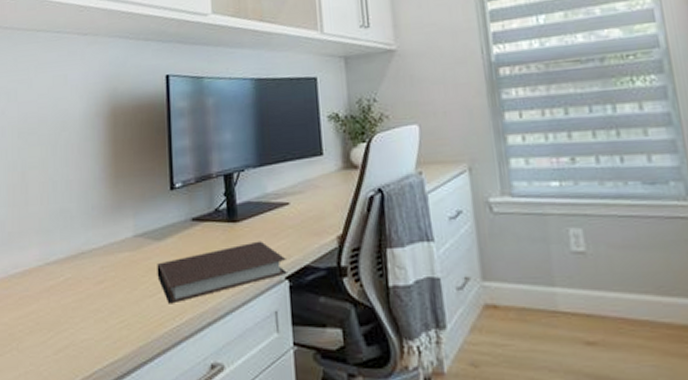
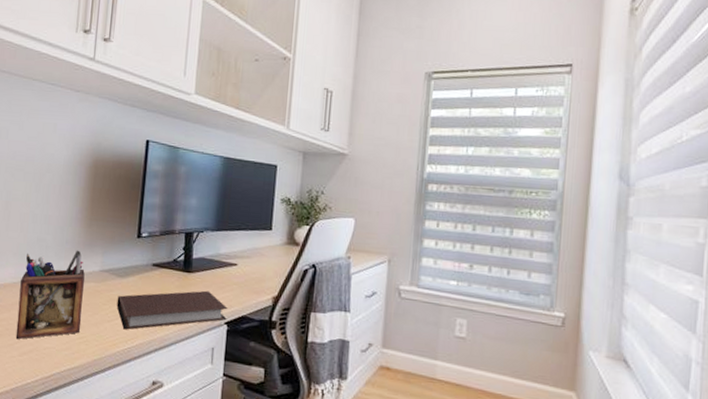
desk organizer: none [47,215,120,335] -> present [15,250,85,340]

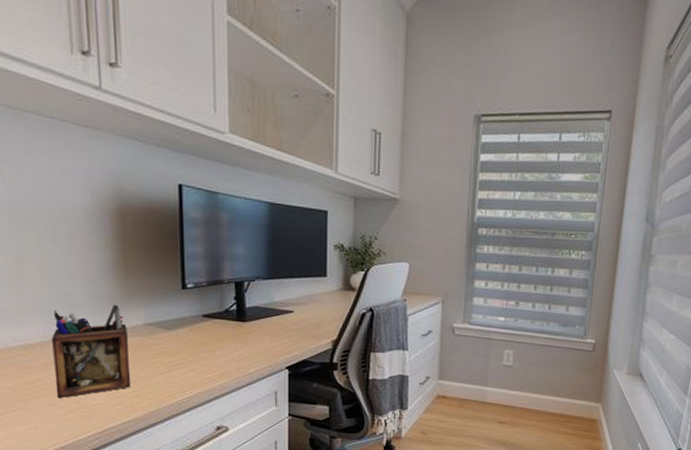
notebook: present [116,290,228,330] -> none [168,338,287,381]

